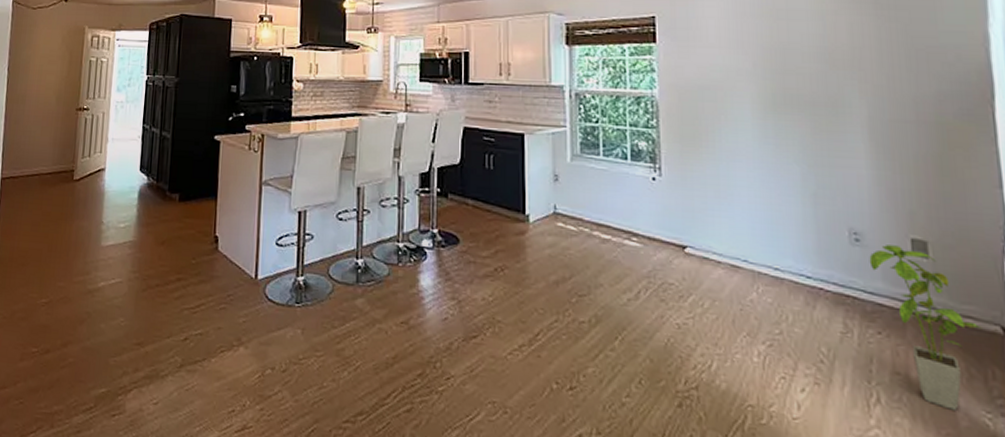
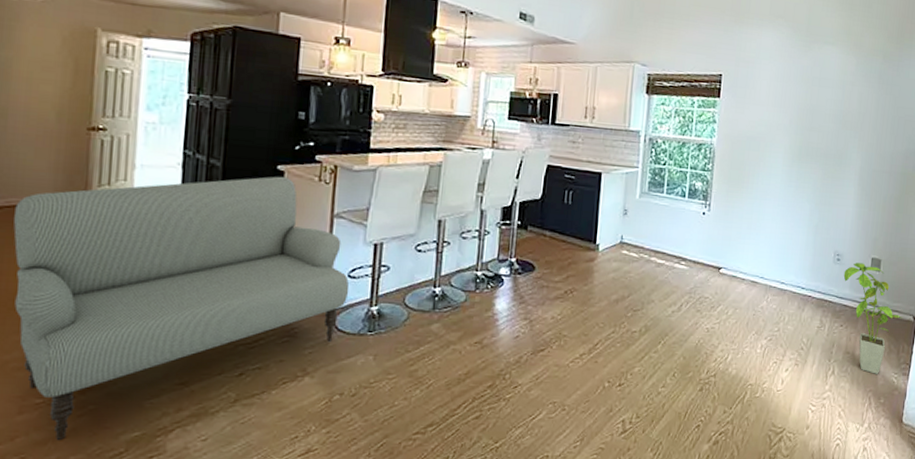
sofa: none [22,145,278,390] -> present [13,176,350,441]

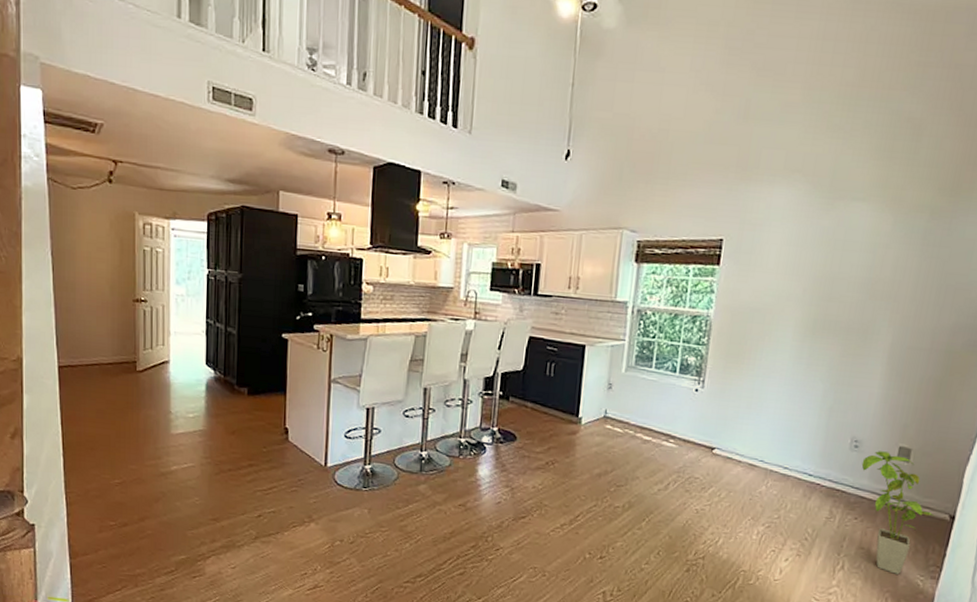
sofa: present [13,176,350,441] -> none [86,343,346,557]

